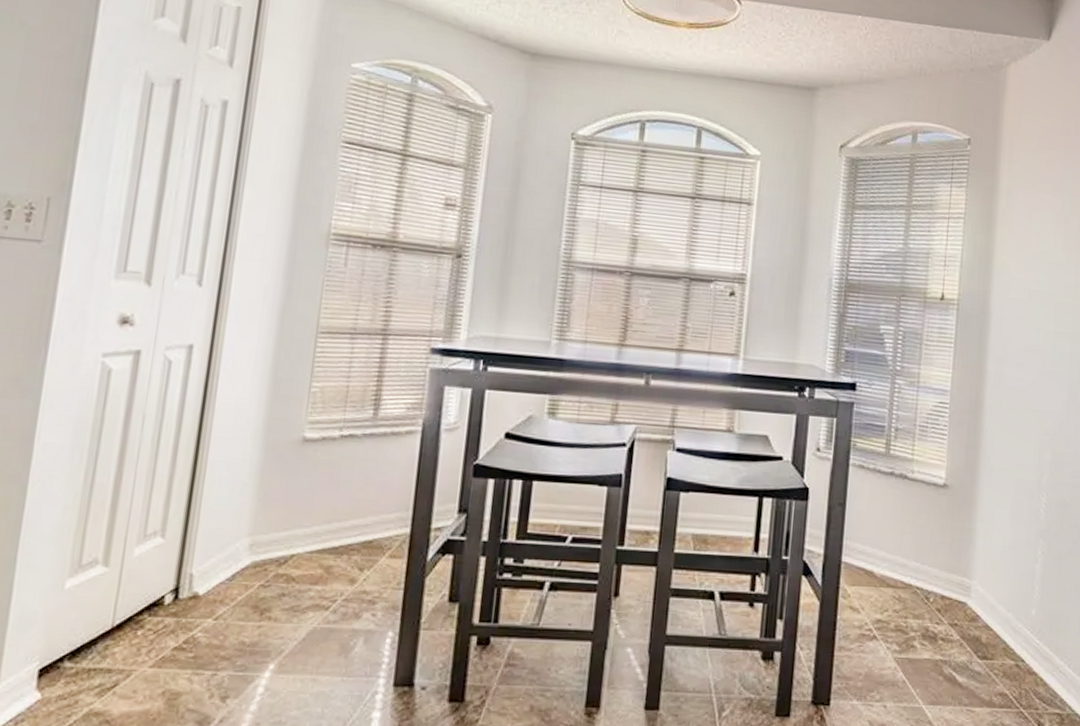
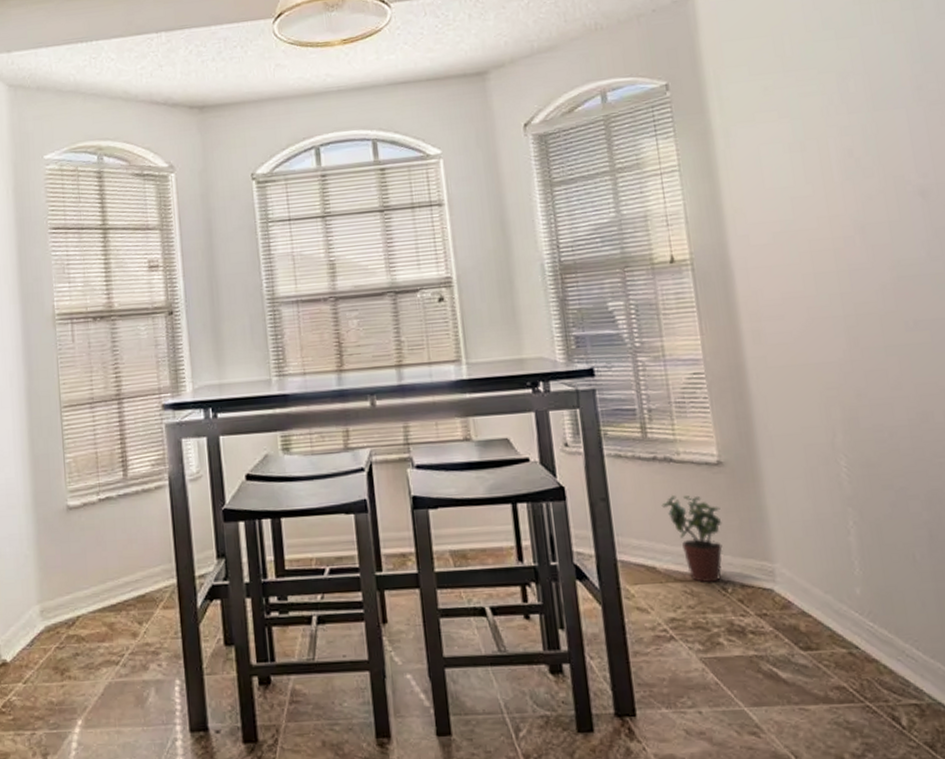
potted plant: none [889,508,938,592] -> present [661,494,723,583]

